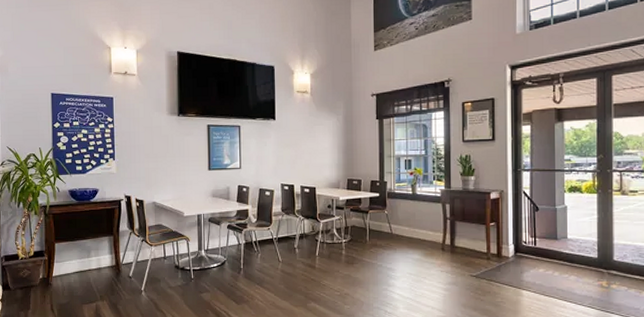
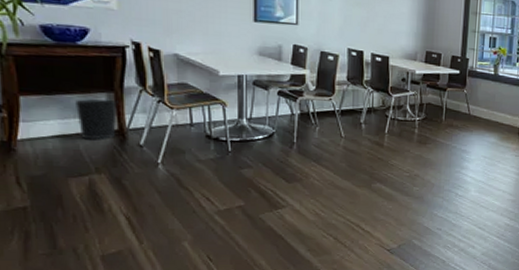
wastebasket: none [89,241,116,273] -> present [75,99,118,139]

